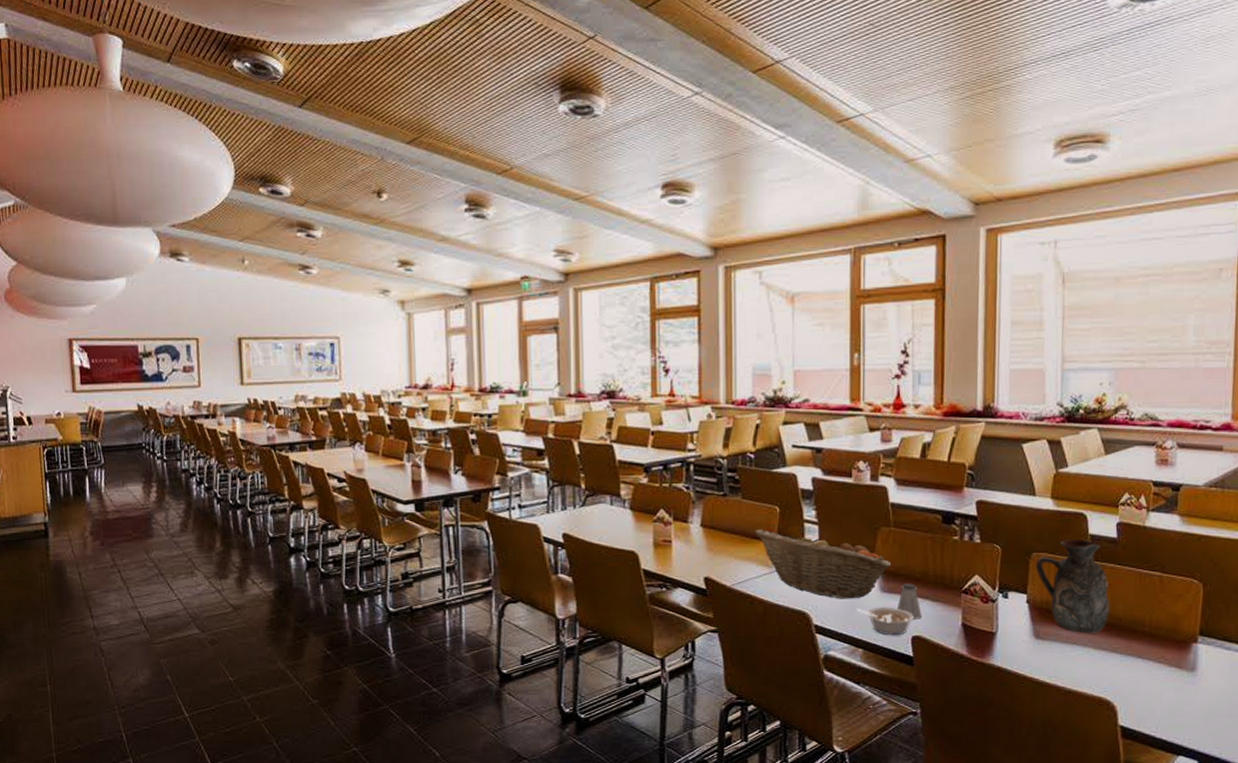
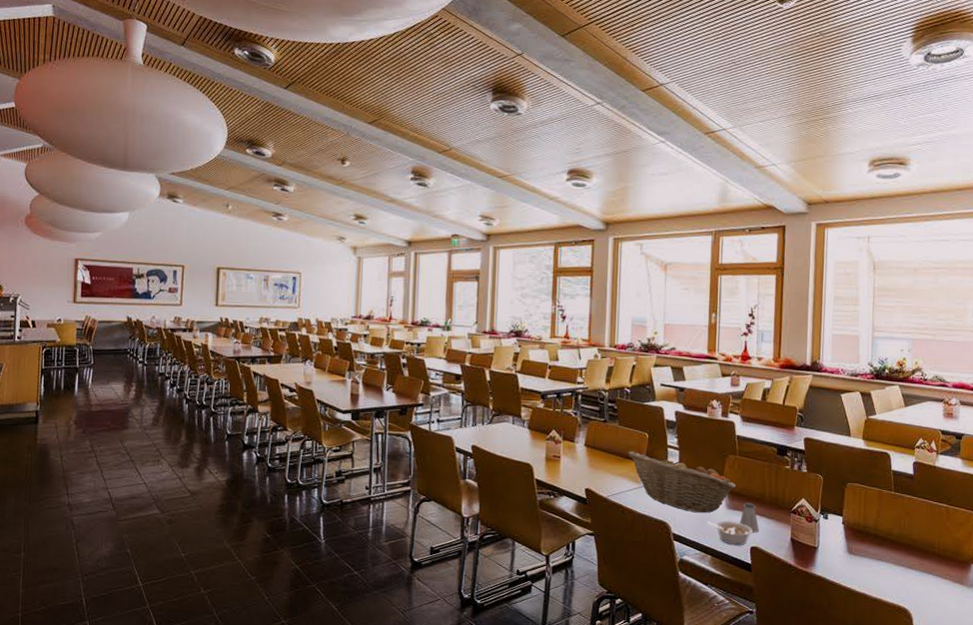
decorative vase: present [1035,539,1110,633] -> none [849,473,908,552]

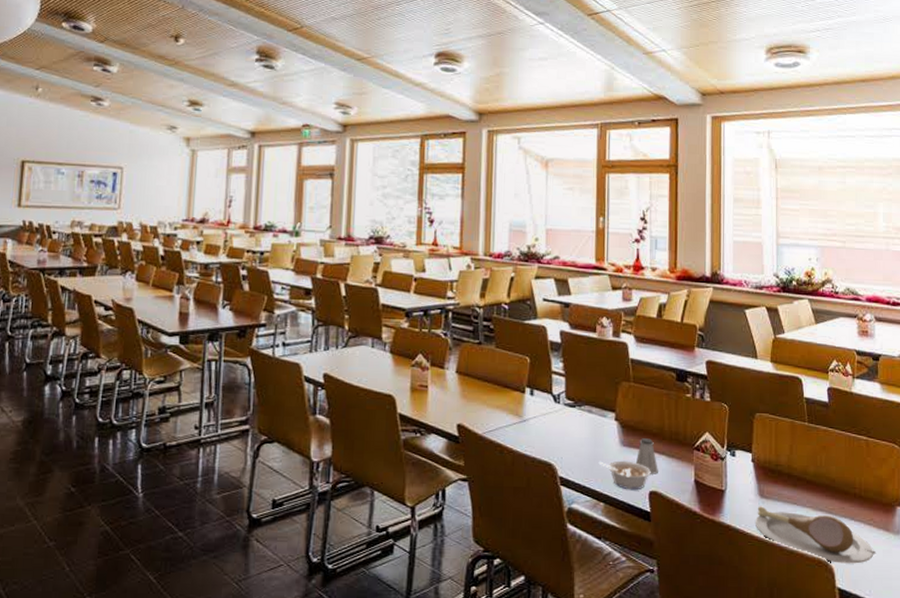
fruit basket: present [628,451,736,513] -> none [506,378,630,452]
plate: none [844,561,950,611] -> present [756,506,875,564]

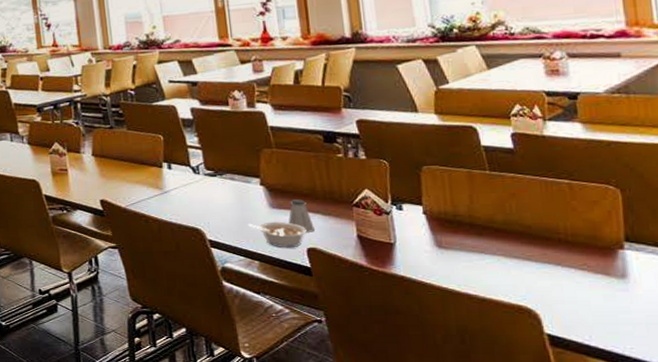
plate: present [756,506,875,564] -> none [435,256,594,310]

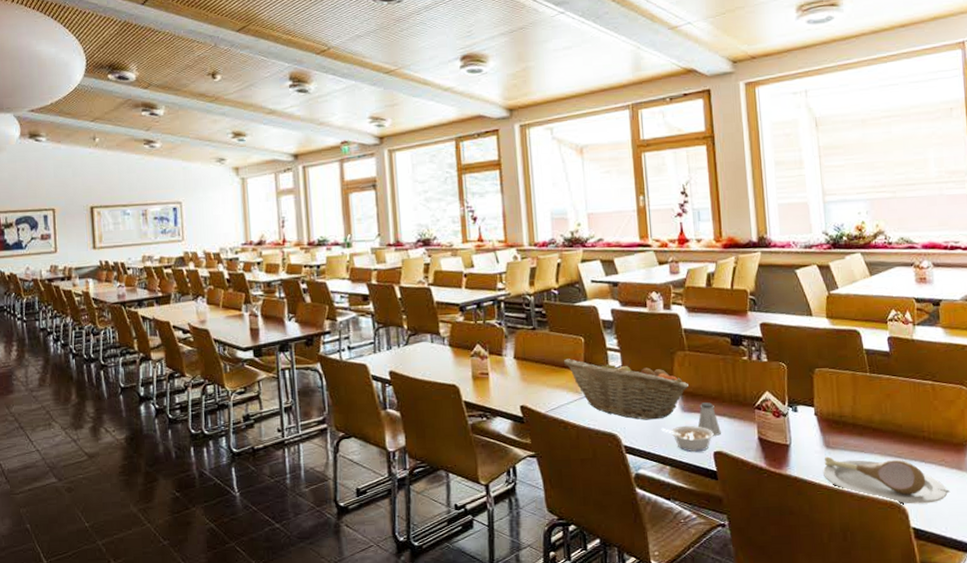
fruit basket: none [142,156,277,216] -> present [563,358,689,420]
plate: none [435,256,594,310] -> present [823,456,949,504]

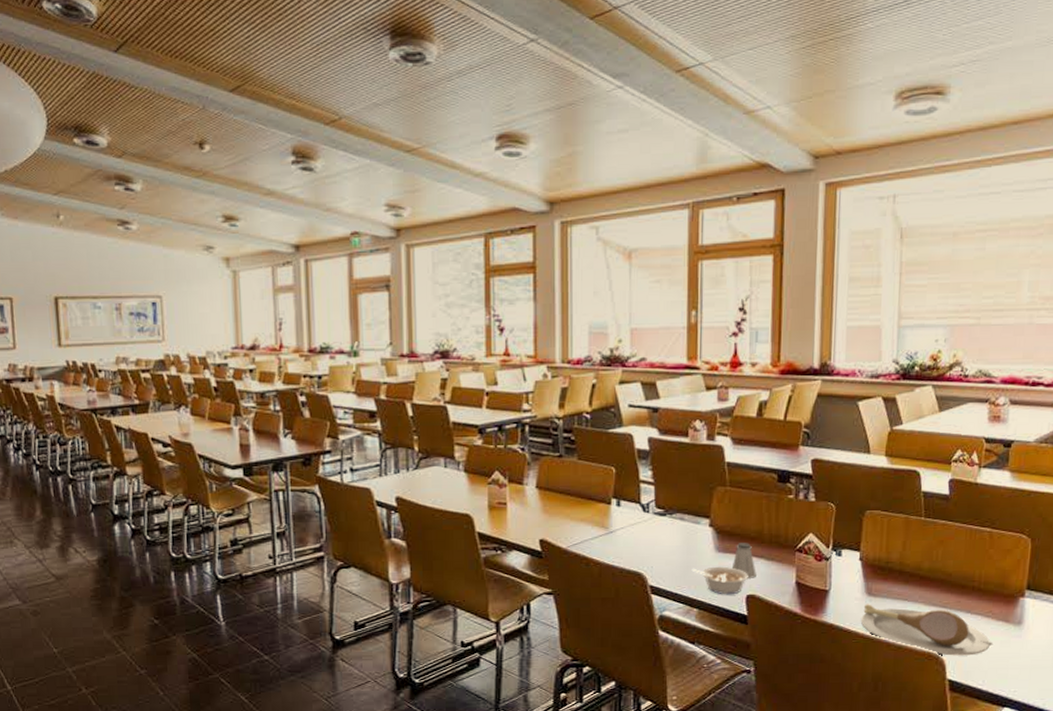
fruit basket: present [563,358,689,420] -> none [590,490,726,560]

